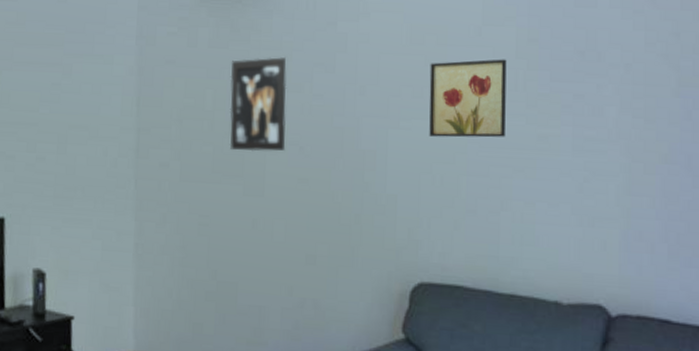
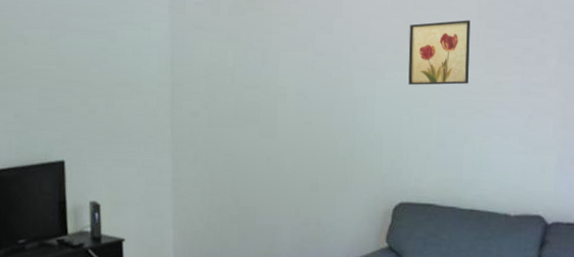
wall art: present [229,57,287,152] -> none [247,22,294,101]

